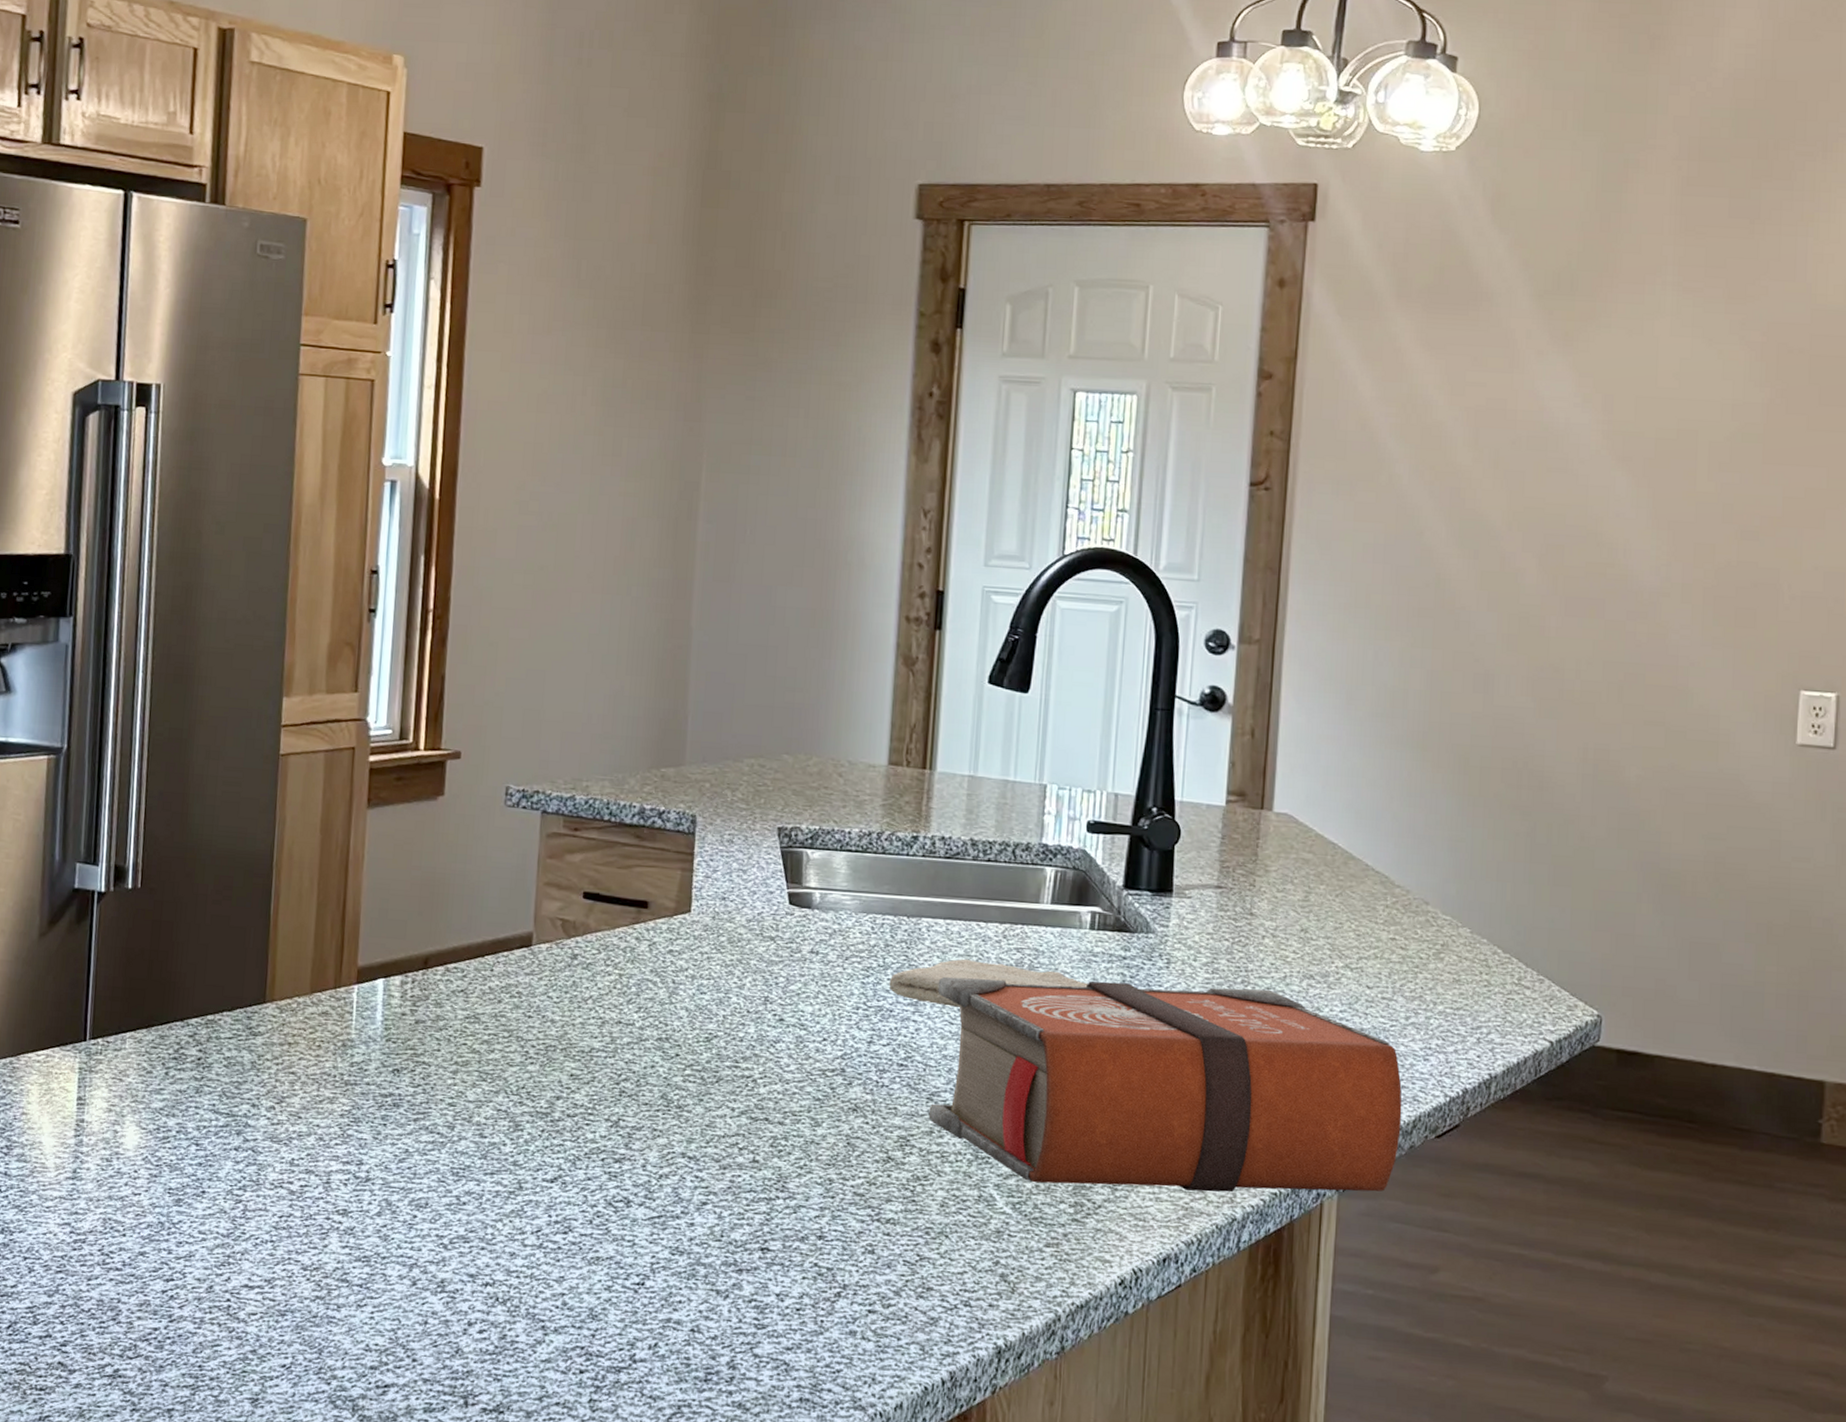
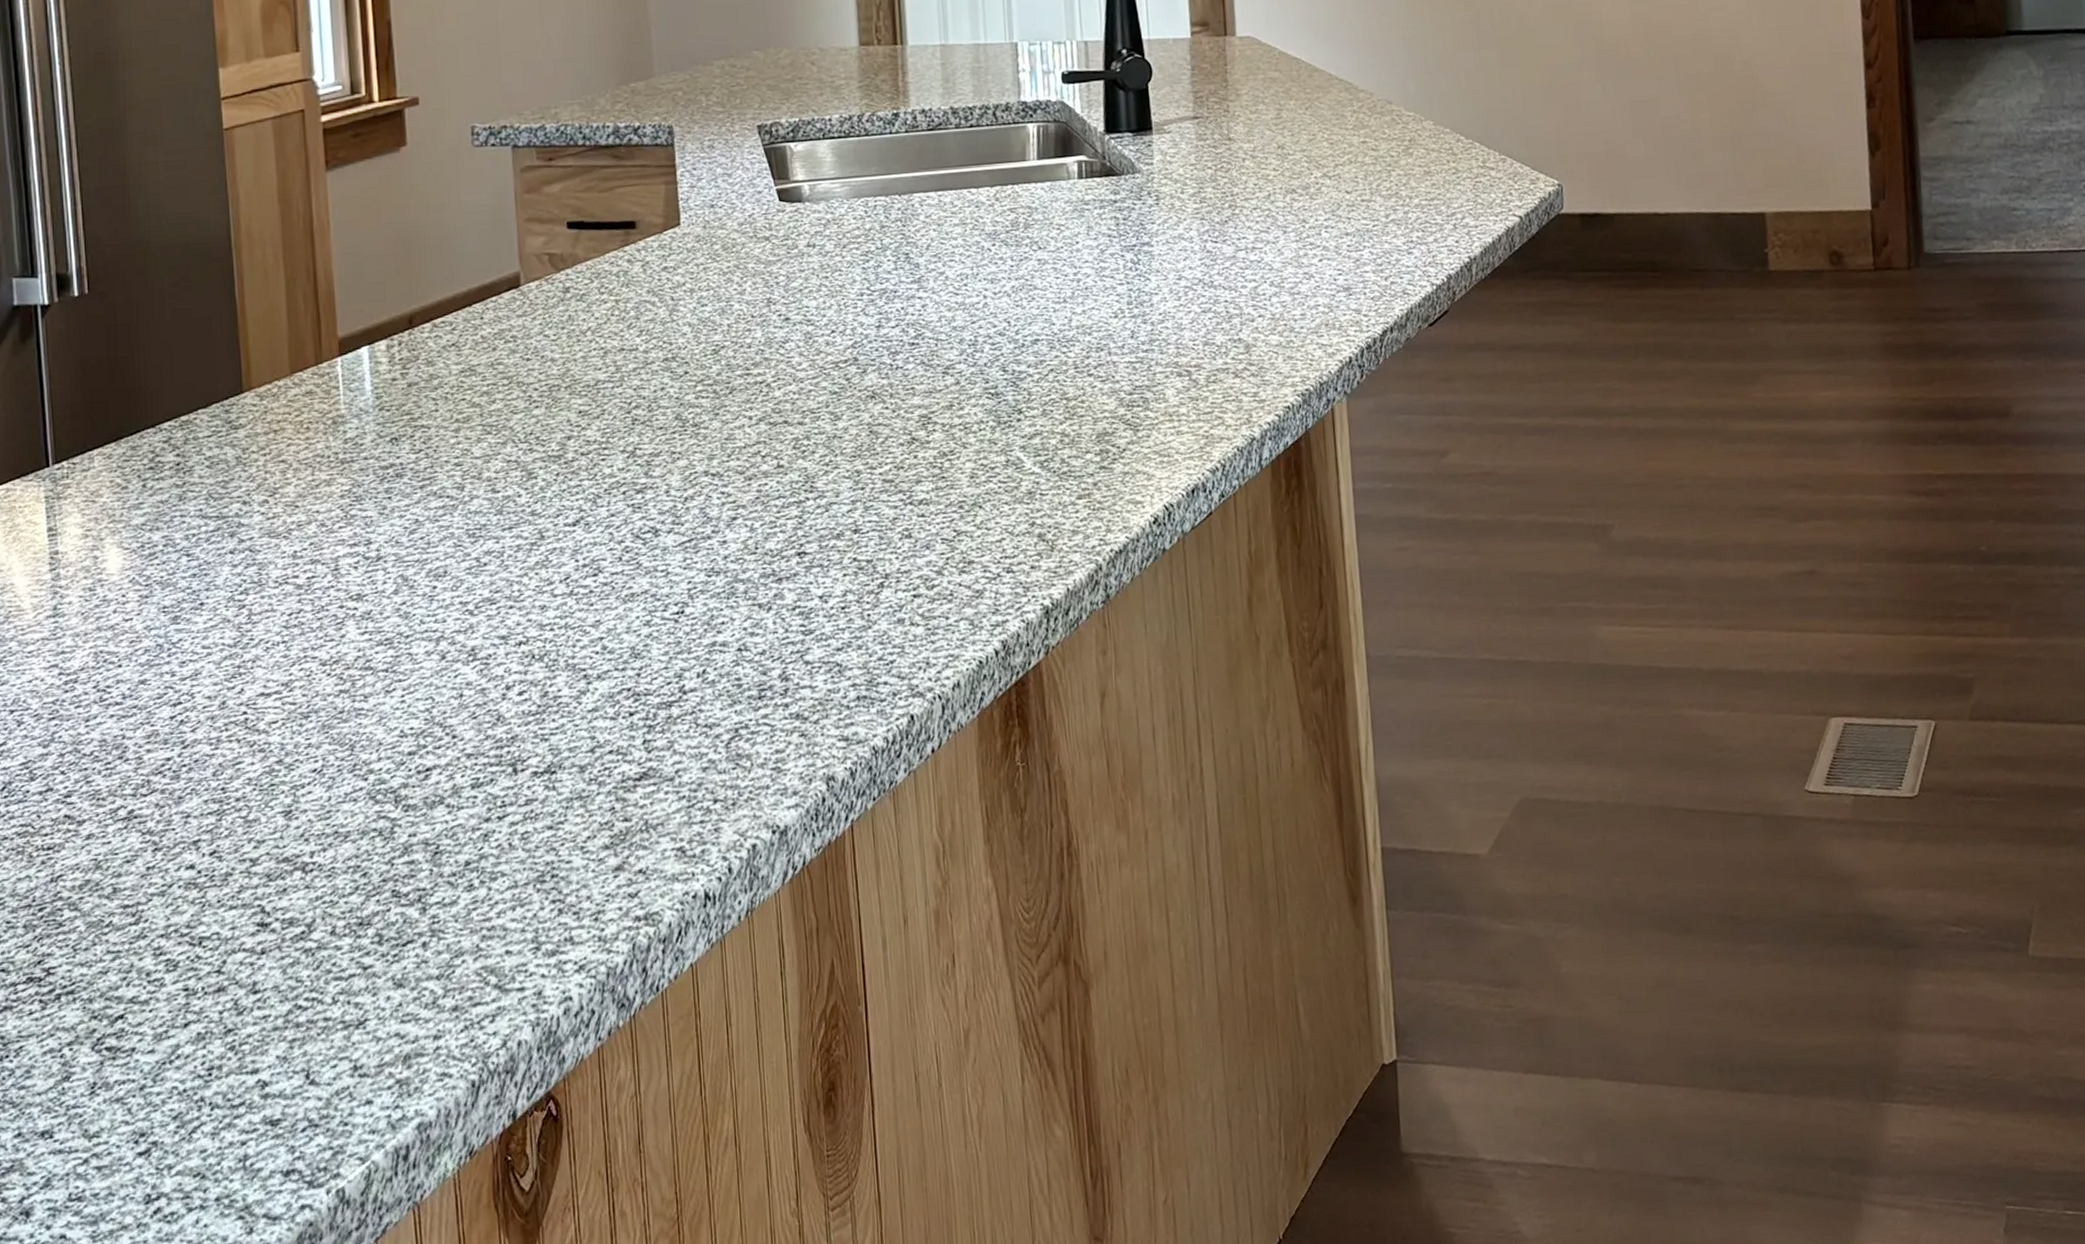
washcloth: present [889,958,1088,1007] -> none [889,225,1084,278]
bible: present [928,976,1402,1192] -> none [938,210,1396,438]

